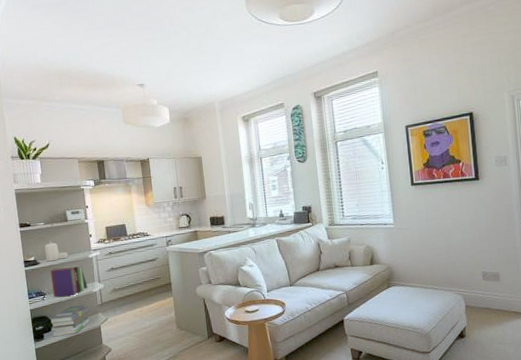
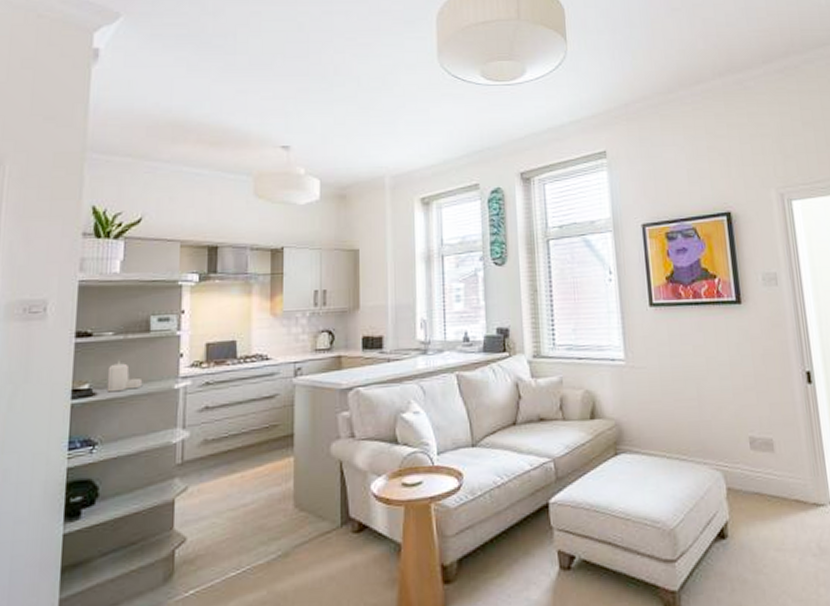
books: present [50,266,88,298] -> none [109,401,165,451]
books: present [50,305,90,337] -> none [95,463,160,515]

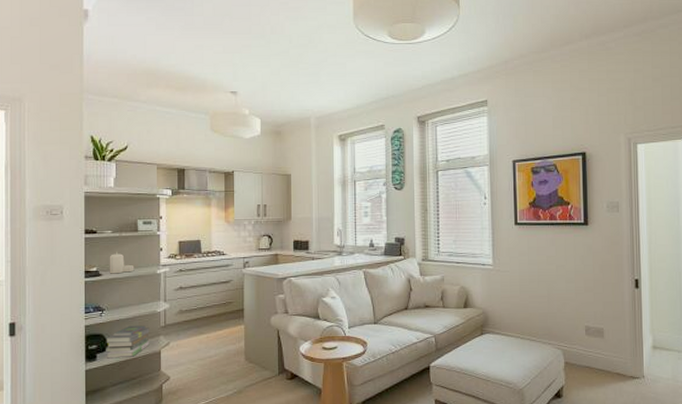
books: none [95,463,160,515] -> present [106,325,150,359]

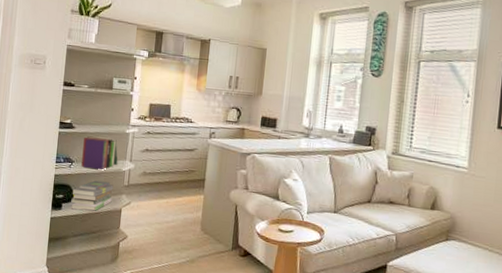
candle: present [109,251,135,274] -> none [82,106,106,129]
books: none [113,282,152,315] -> present [81,137,118,170]

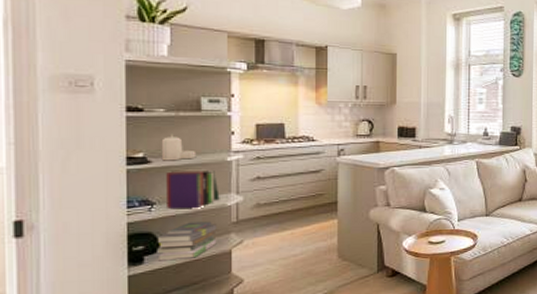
candle: none [82,106,106,129] -> present [161,134,197,161]

